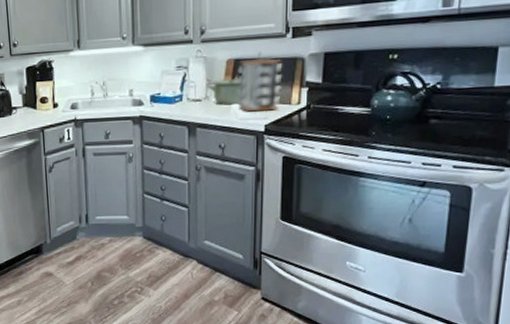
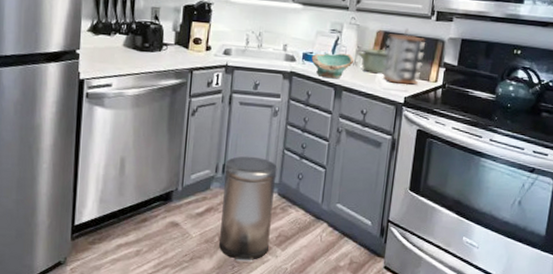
pedal bin: none [87,204,142,304] -> present [219,156,277,263]
bowl: none [159,88,206,117] -> present [311,53,355,79]

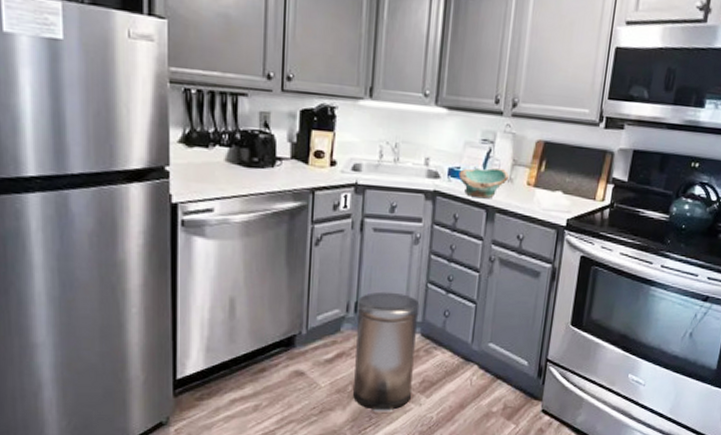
cooking pot: present [357,48,389,74] -> none [512,162,550,193]
spice rack: present [382,27,426,85] -> none [541,137,593,205]

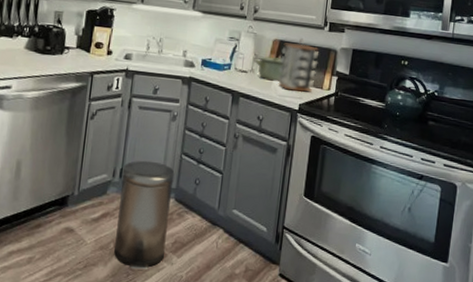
bowl: present [458,167,510,199] -> none [210,59,252,85]
cooking pot: none [512,162,550,193] -> present [254,56,285,81]
spice rack: none [541,137,593,205] -> present [278,37,319,93]

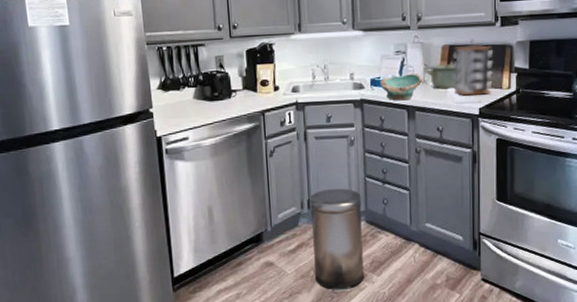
bowl: none [210,59,252,85] -> present [379,72,423,101]

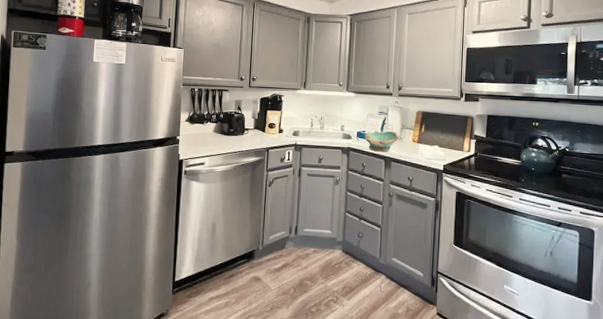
pedal bin: present [309,188,365,292] -> none [294,219,341,311]
cooking pot: present [424,63,458,89] -> none [401,125,428,147]
spice rack: present [452,38,494,96] -> none [423,108,458,155]

